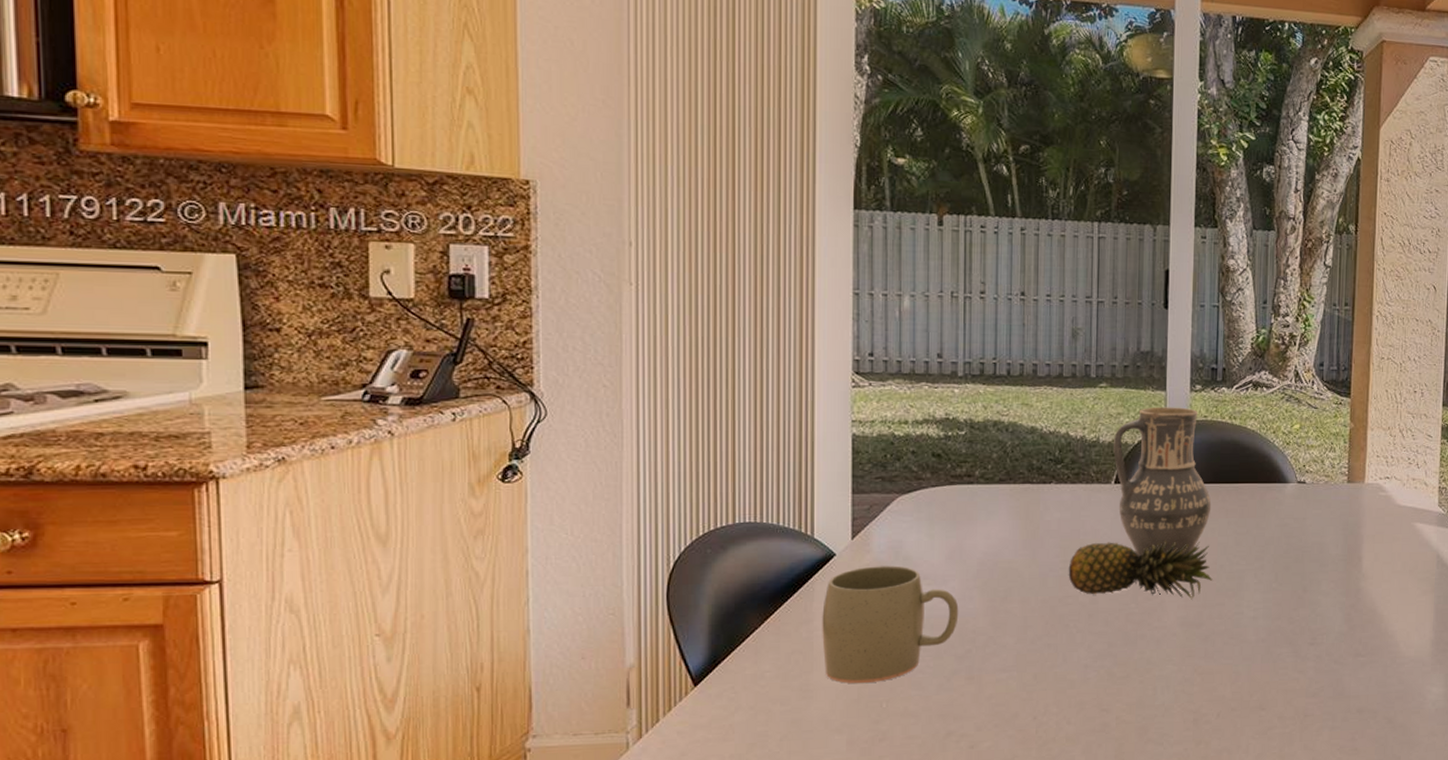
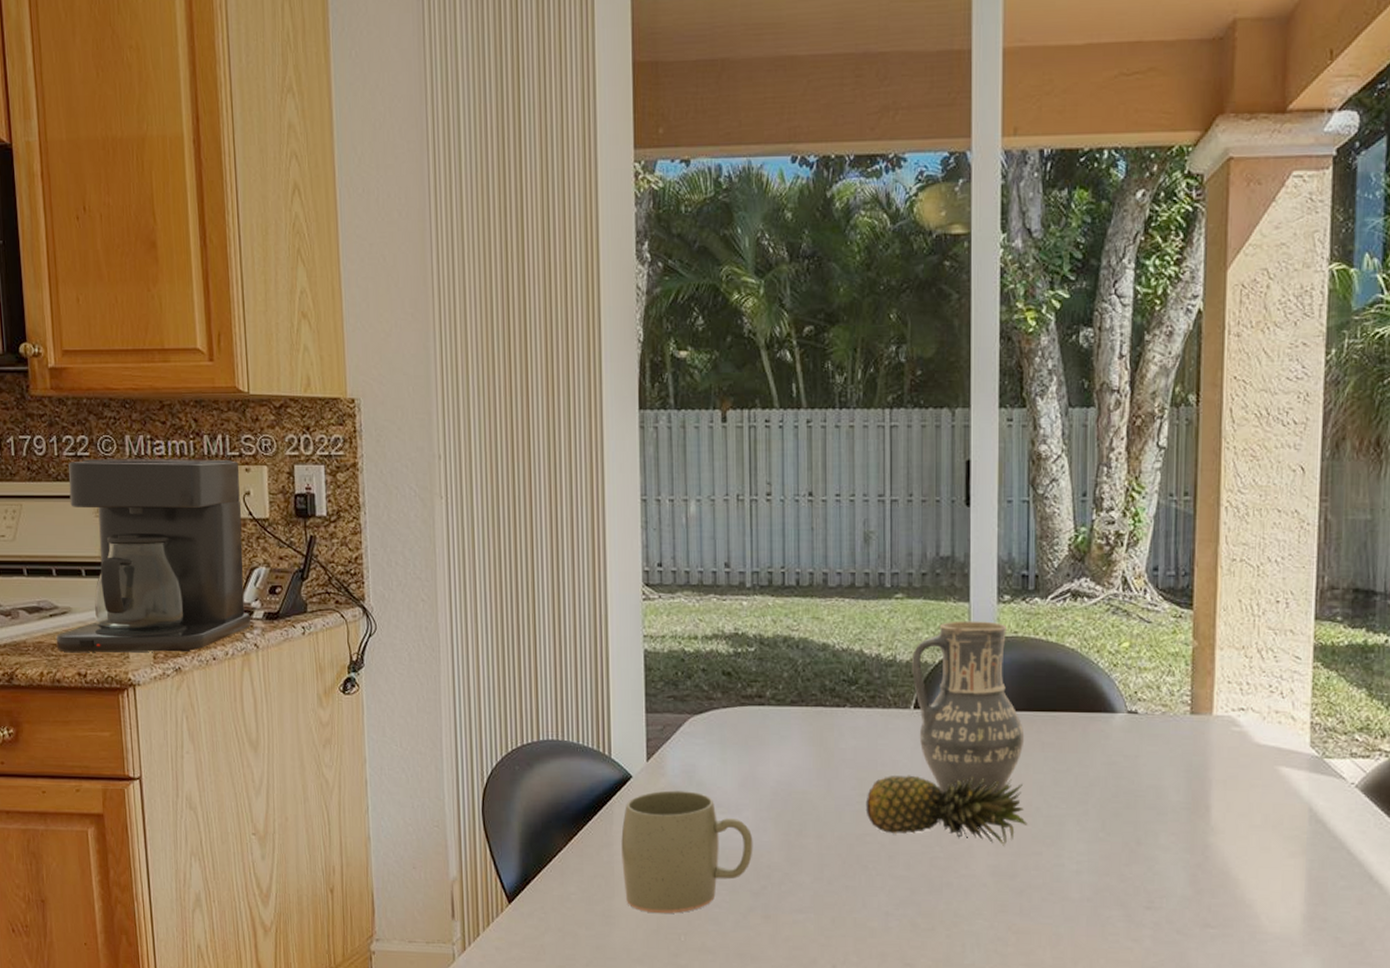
coffee maker: none [102,226,384,443] -> present [56,458,250,653]

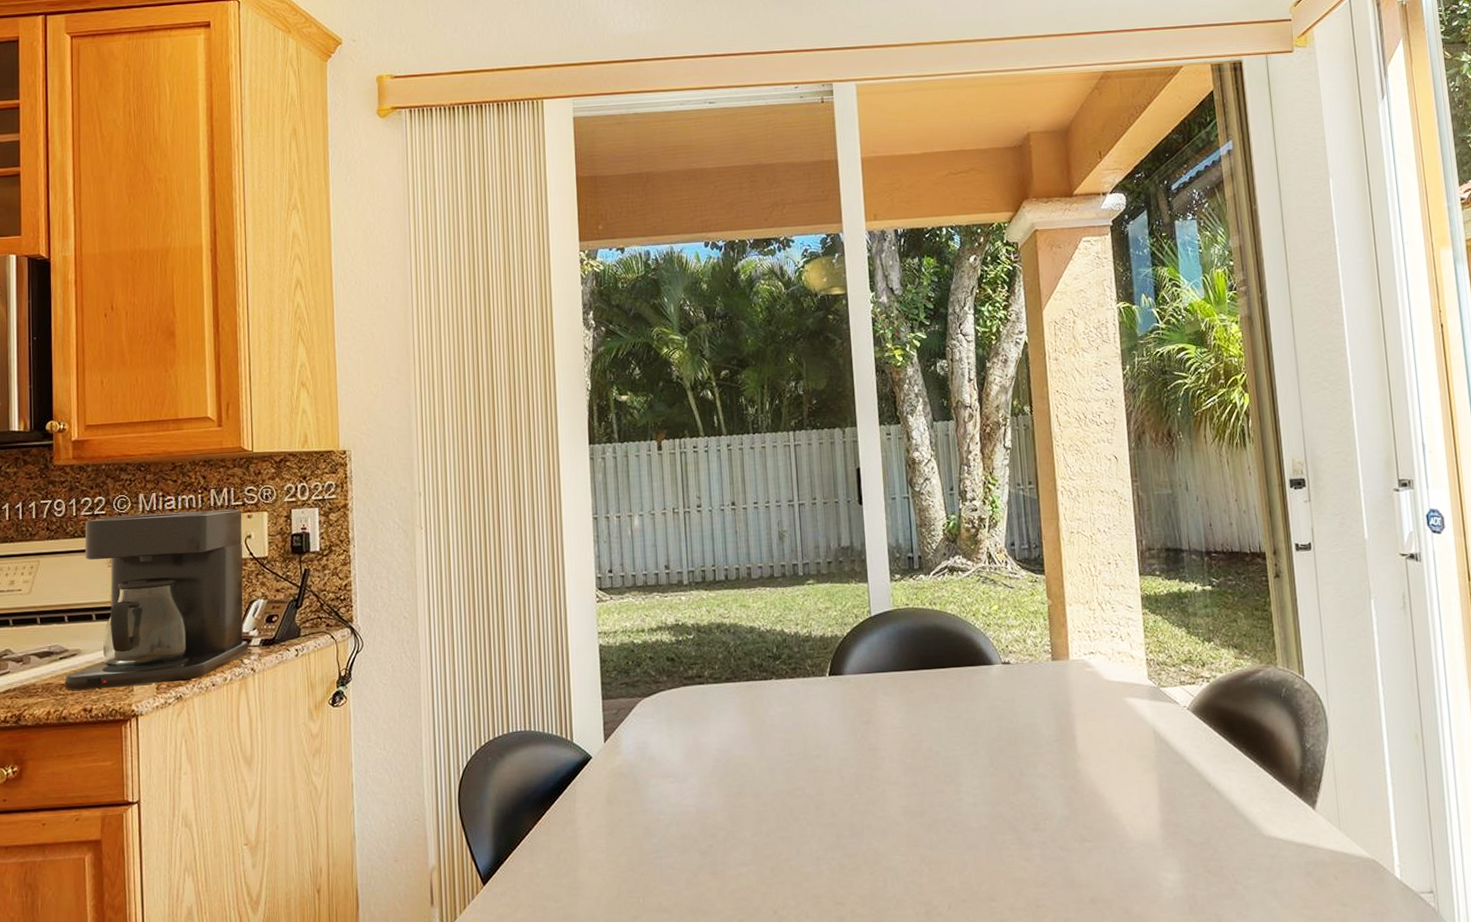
mug: present [621,790,753,914] -> none [583,765,700,881]
fruit: present [866,775,1028,846] -> none [794,729,930,788]
vase: present [912,621,1025,796] -> none [824,597,922,747]

